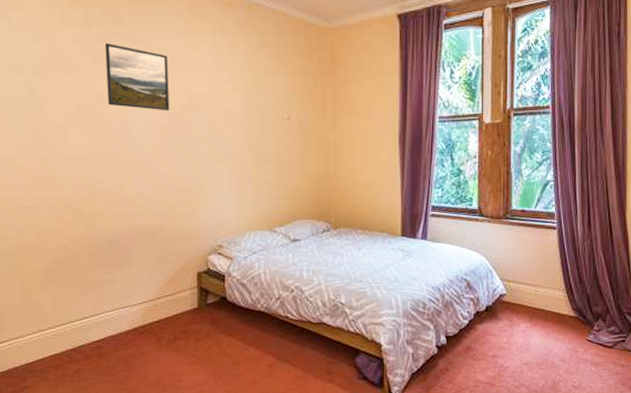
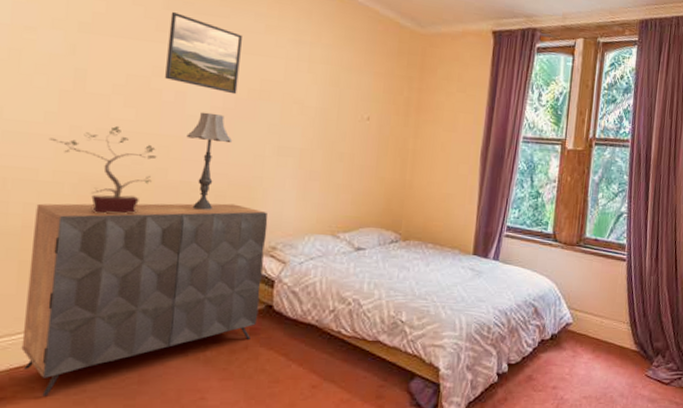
potted plant: none [25,152,112,230] -> present [48,125,157,215]
dresser: none [25,210,215,385] -> present [21,203,268,396]
table lamp: none [133,130,173,218] -> present [186,111,233,210]

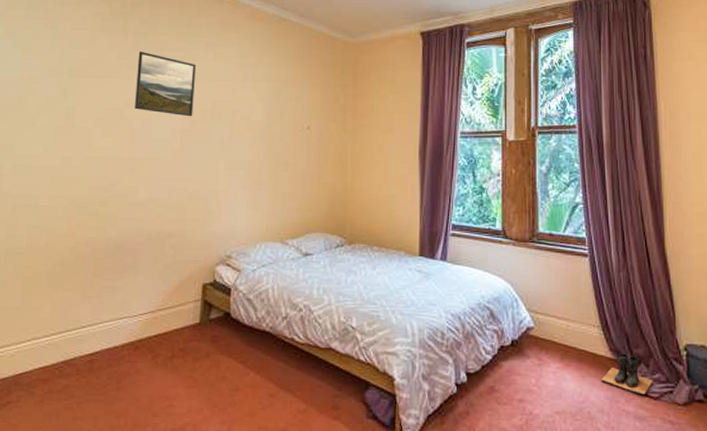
dresser: present [21,203,268,396] -> none [24,217,223,401]
potted plant: present [48,125,157,215] -> none [46,153,129,232]
table lamp: present [186,111,233,210] -> none [152,135,191,224]
boots: none [624,346,667,382] -> present [601,353,653,396]

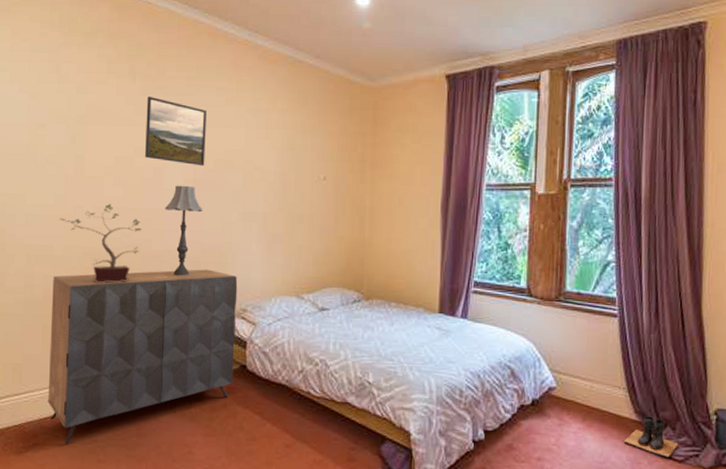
dresser: none [24,217,223,401] -> present [47,269,238,444]
potted plant: none [46,153,129,232] -> present [59,203,142,283]
table lamp: none [152,135,191,224] -> present [165,185,204,276]

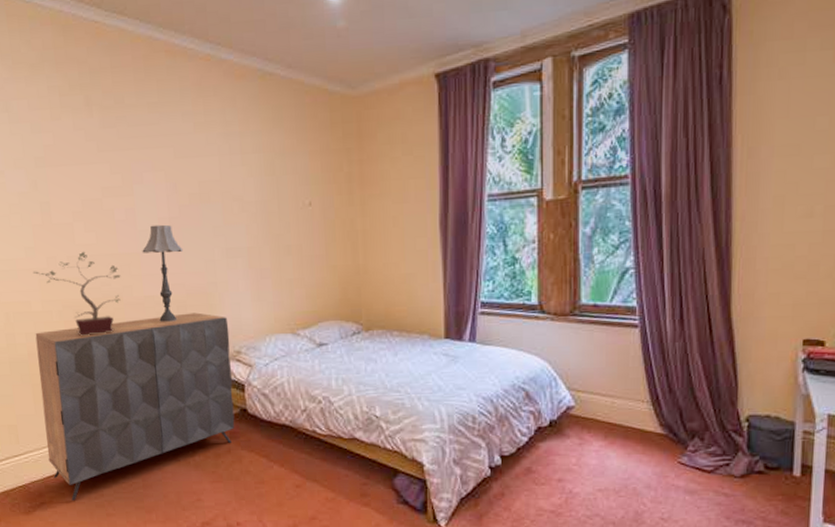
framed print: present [145,96,207,166] -> none [107,128,179,202]
boots: present [623,416,679,459] -> none [648,428,708,470]

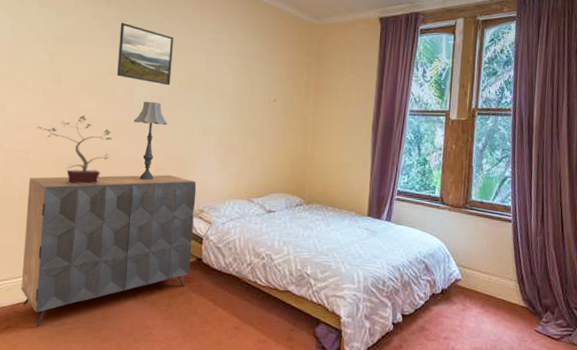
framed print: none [107,128,179,202] -> present [117,22,173,86]

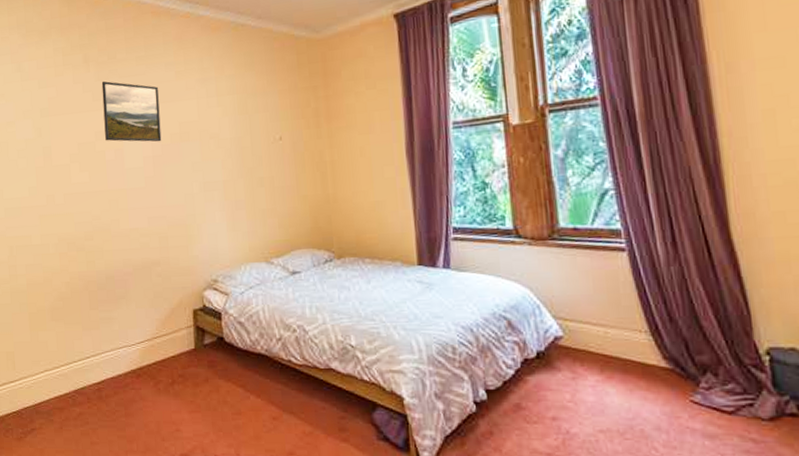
dresser: present [21,174,197,327] -> none [34,243,212,428]
potted plant: present [36,115,112,185] -> none [34,189,110,267]
table lamp: present [133,101,168,181] -> none [129,162,165,253]

